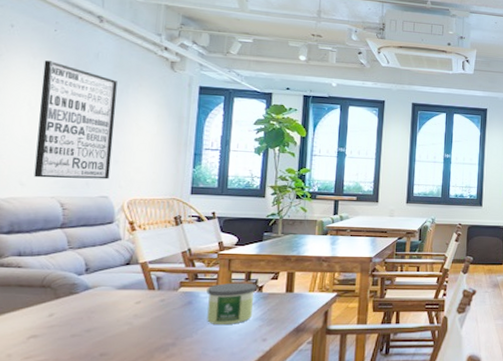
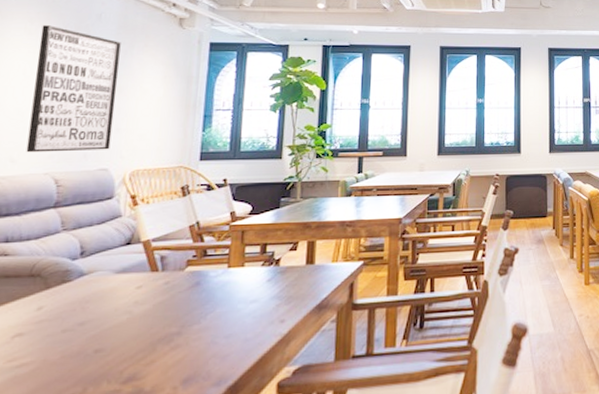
candle: present [206,282,257,326] -> none [217,256,273,308]

